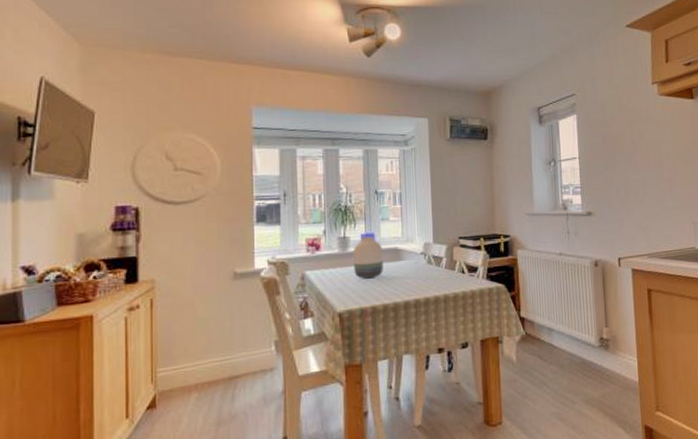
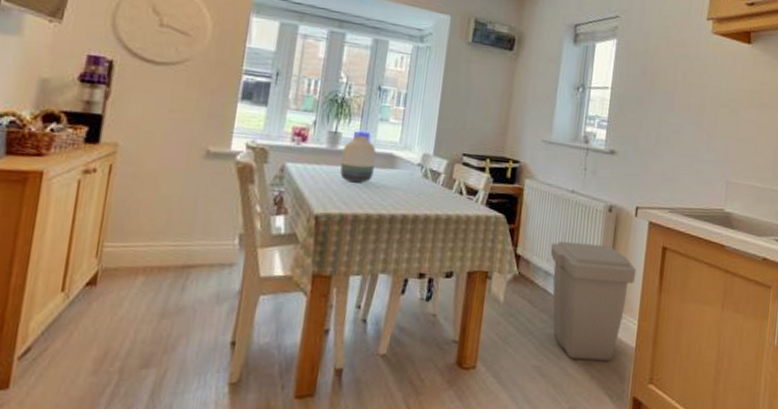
trash can: none [549,296,629,401] -> present [550,240,637,361]

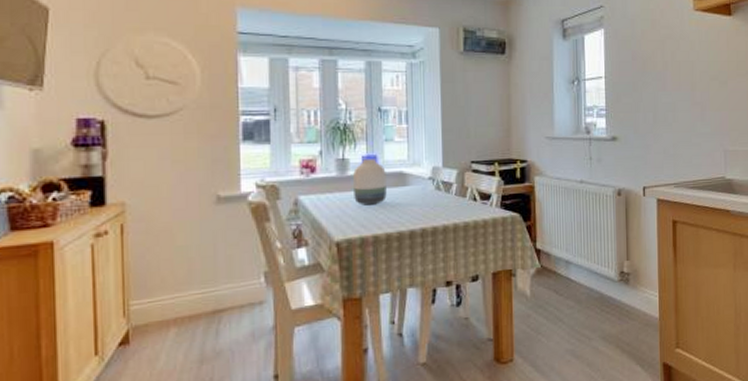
trash can: present [550,240,637,361] -> none [568,227,651,337]

